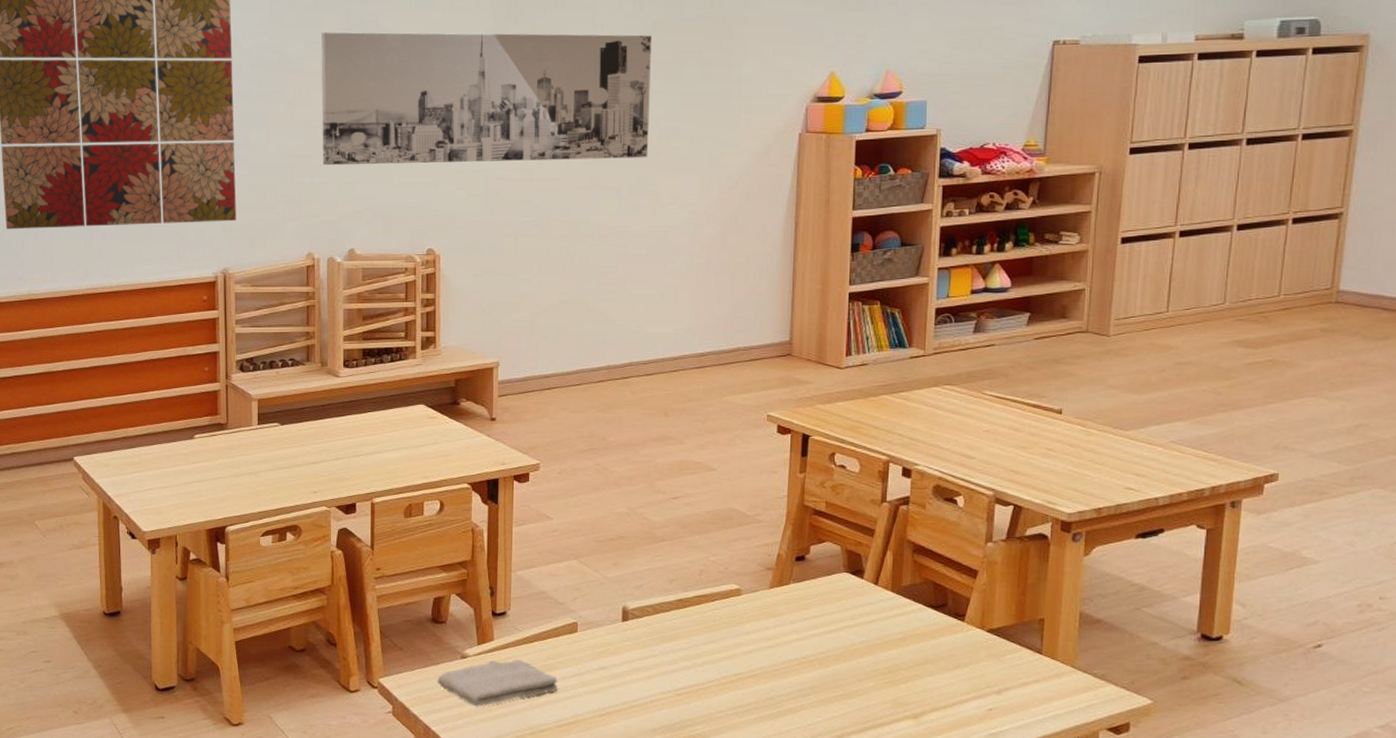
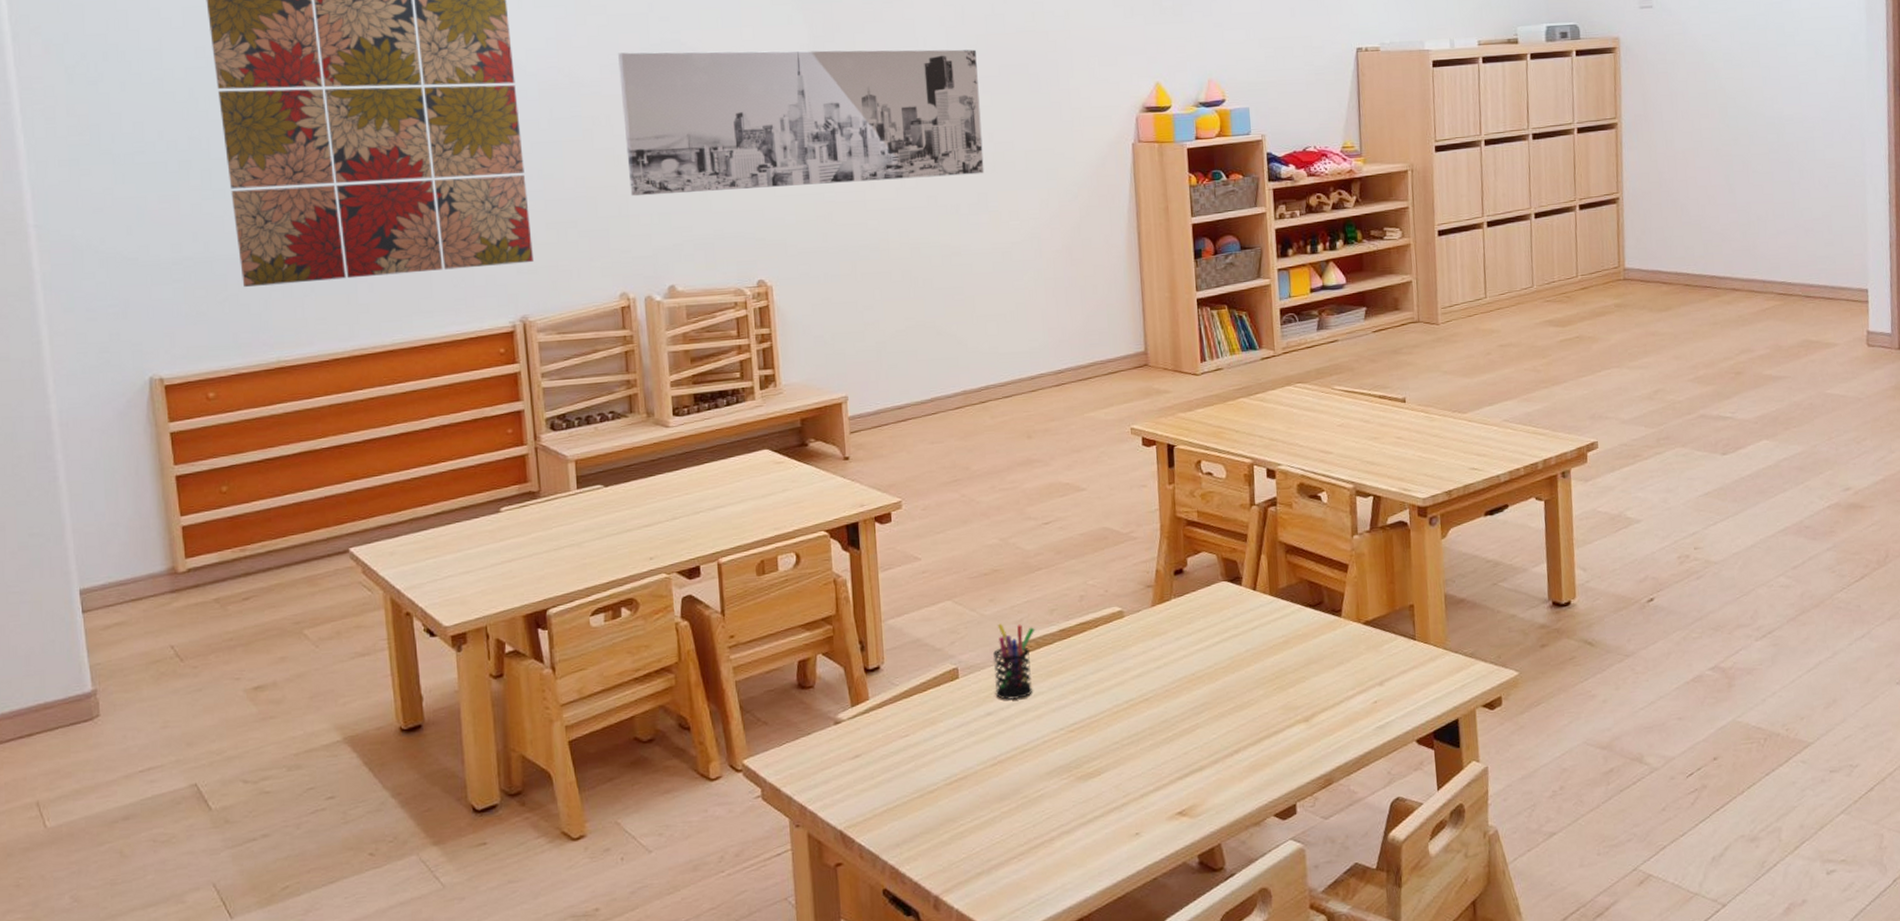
washcloth: present [437,660,558,707] -> none [809,717,943,776]
pen holder: none [610,586,654,659] -> present [992,623,1035,700]

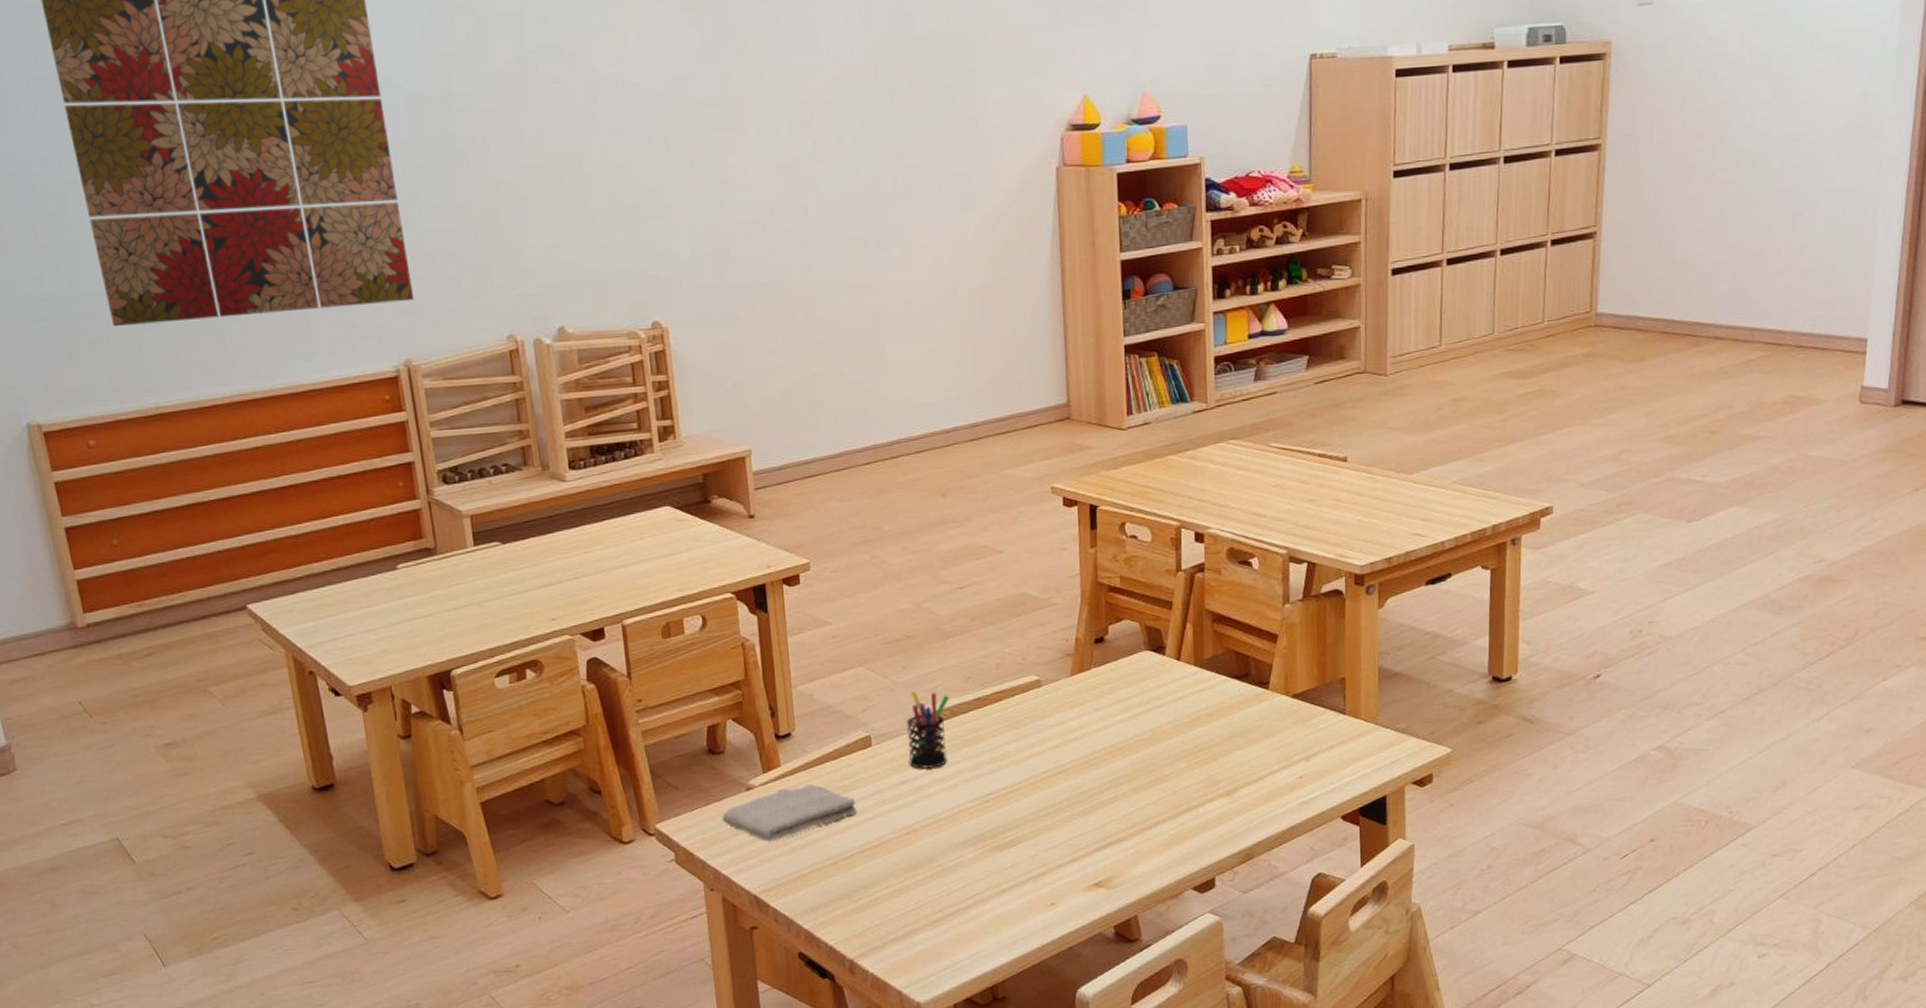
wall art: present [618,49,985,197] -> none [490,56,894,227]
washcloth: none [809,717,943,776] -> present [722,784,857,842]

